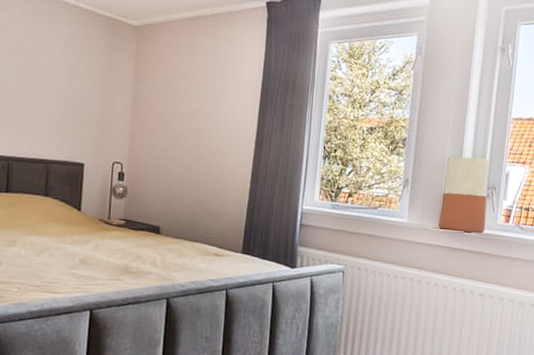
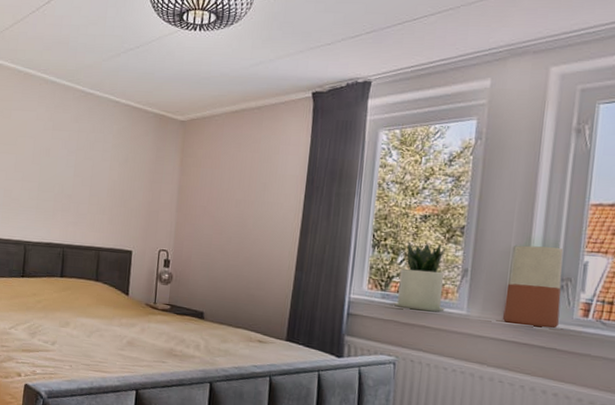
planter: none [342,153,390,222] -> present [393,241,446,313]

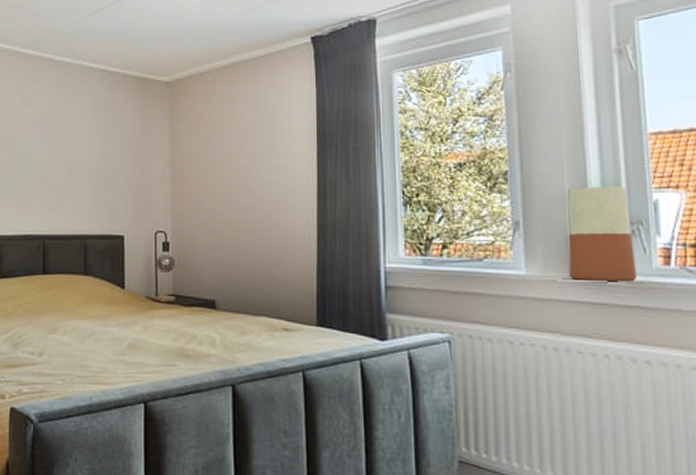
planter: present [393,241,446,313] -> none [437,193,500,276]

